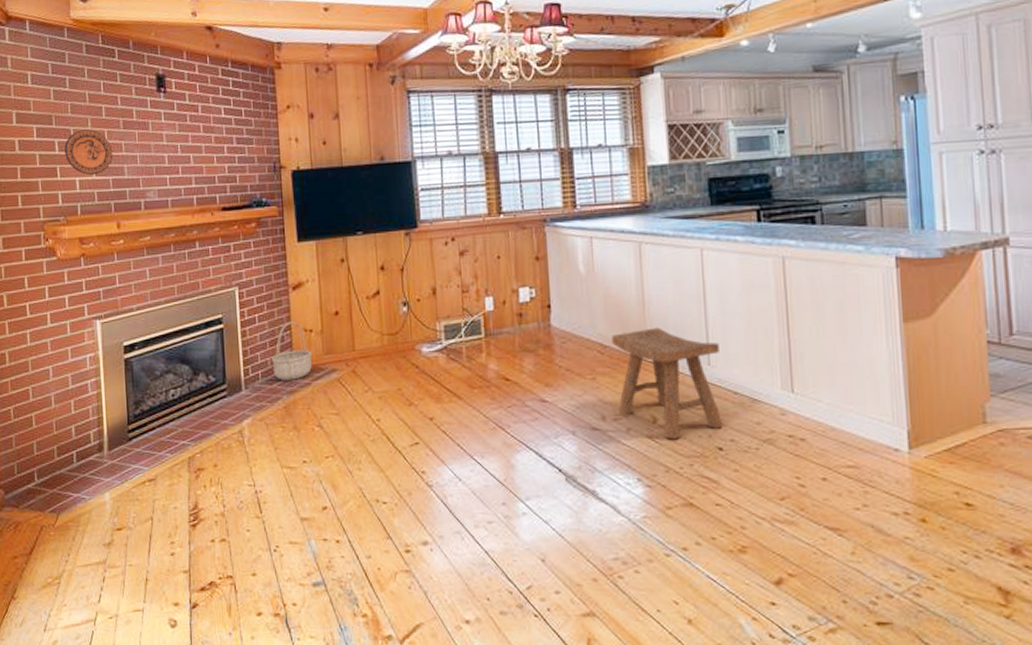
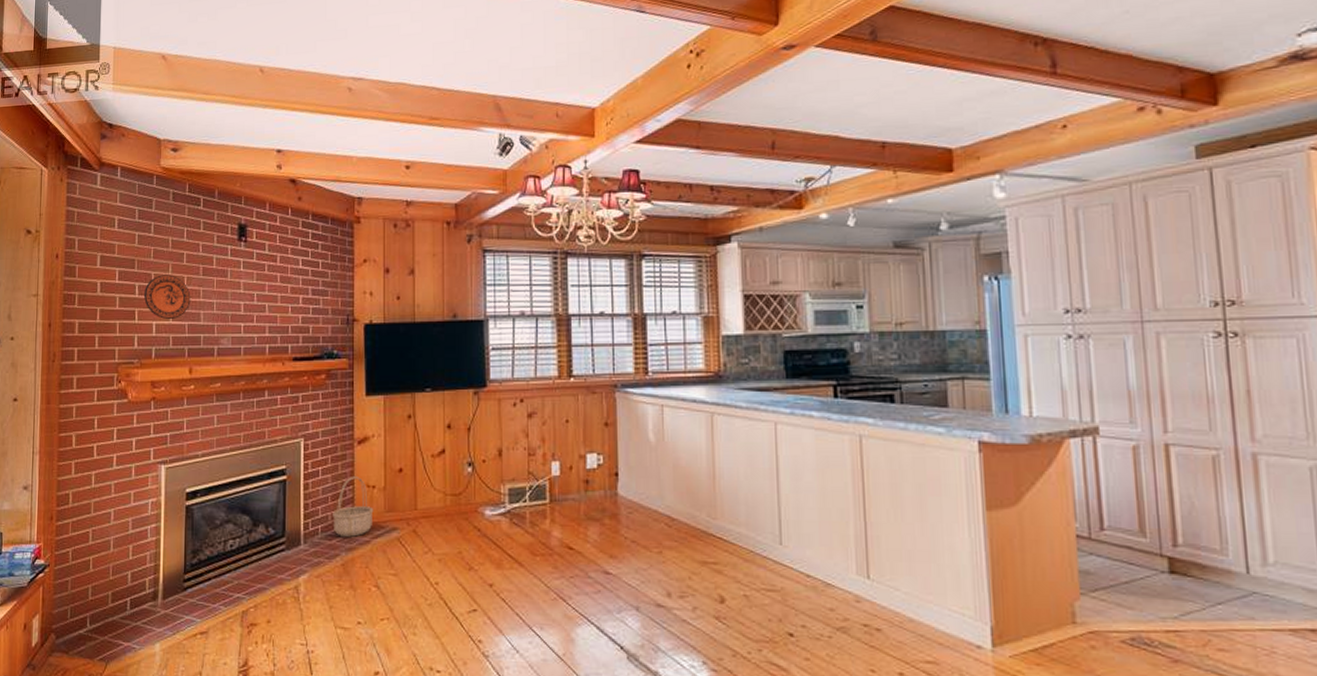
stool: present [612,327,724,440] -> none [680,502,795,622]

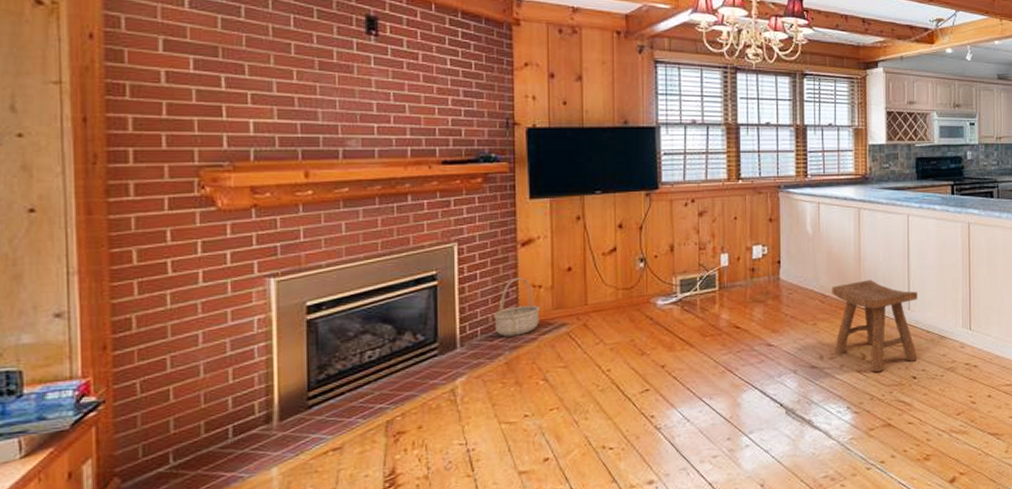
decorative plate: present [143,274,191,320] -> none [233,66,303,118]
stool: none [680,502,795,622] -> present [832,280,918,373]

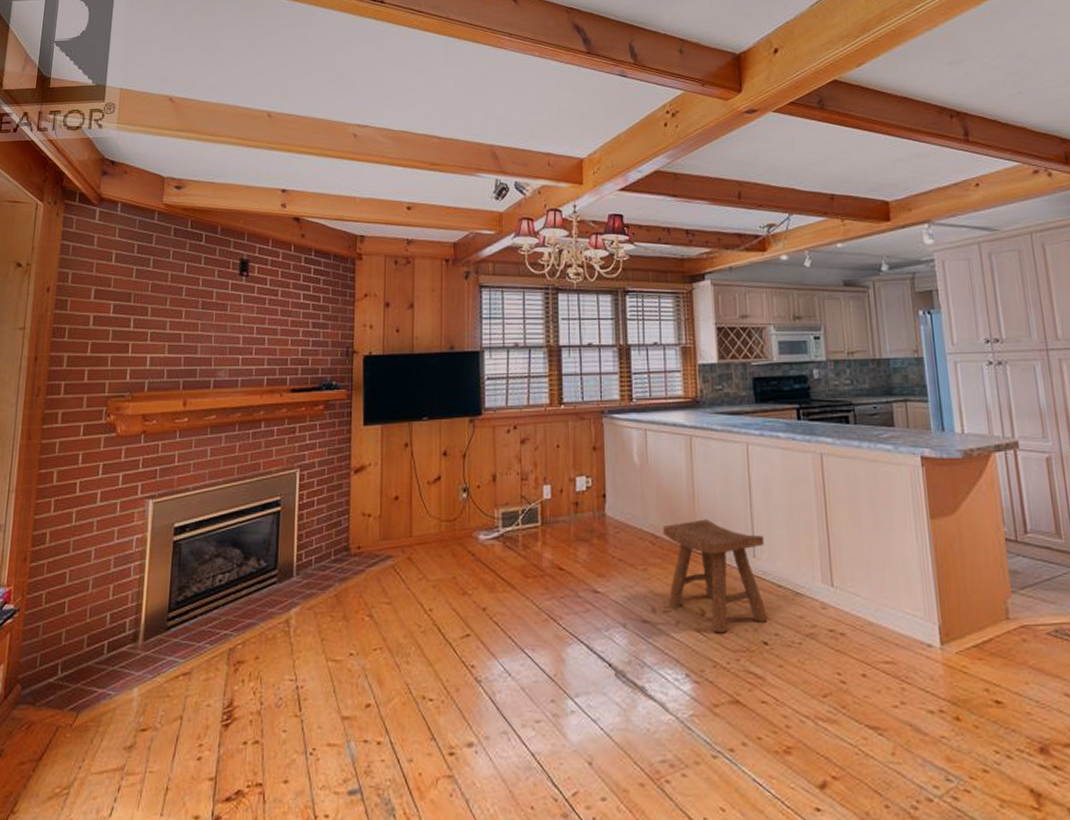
basket: present [494,276,540,336] -> none [327,504,369,567]

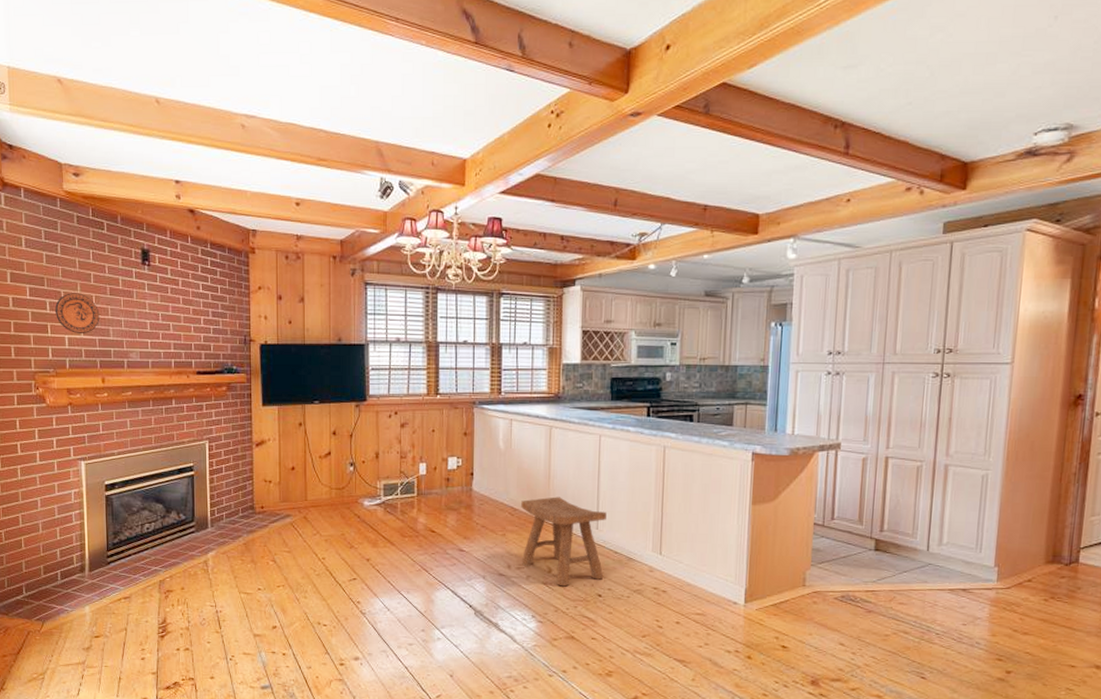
decorative plate: none [138,308,188,353] -> present [54,293,100,335]

